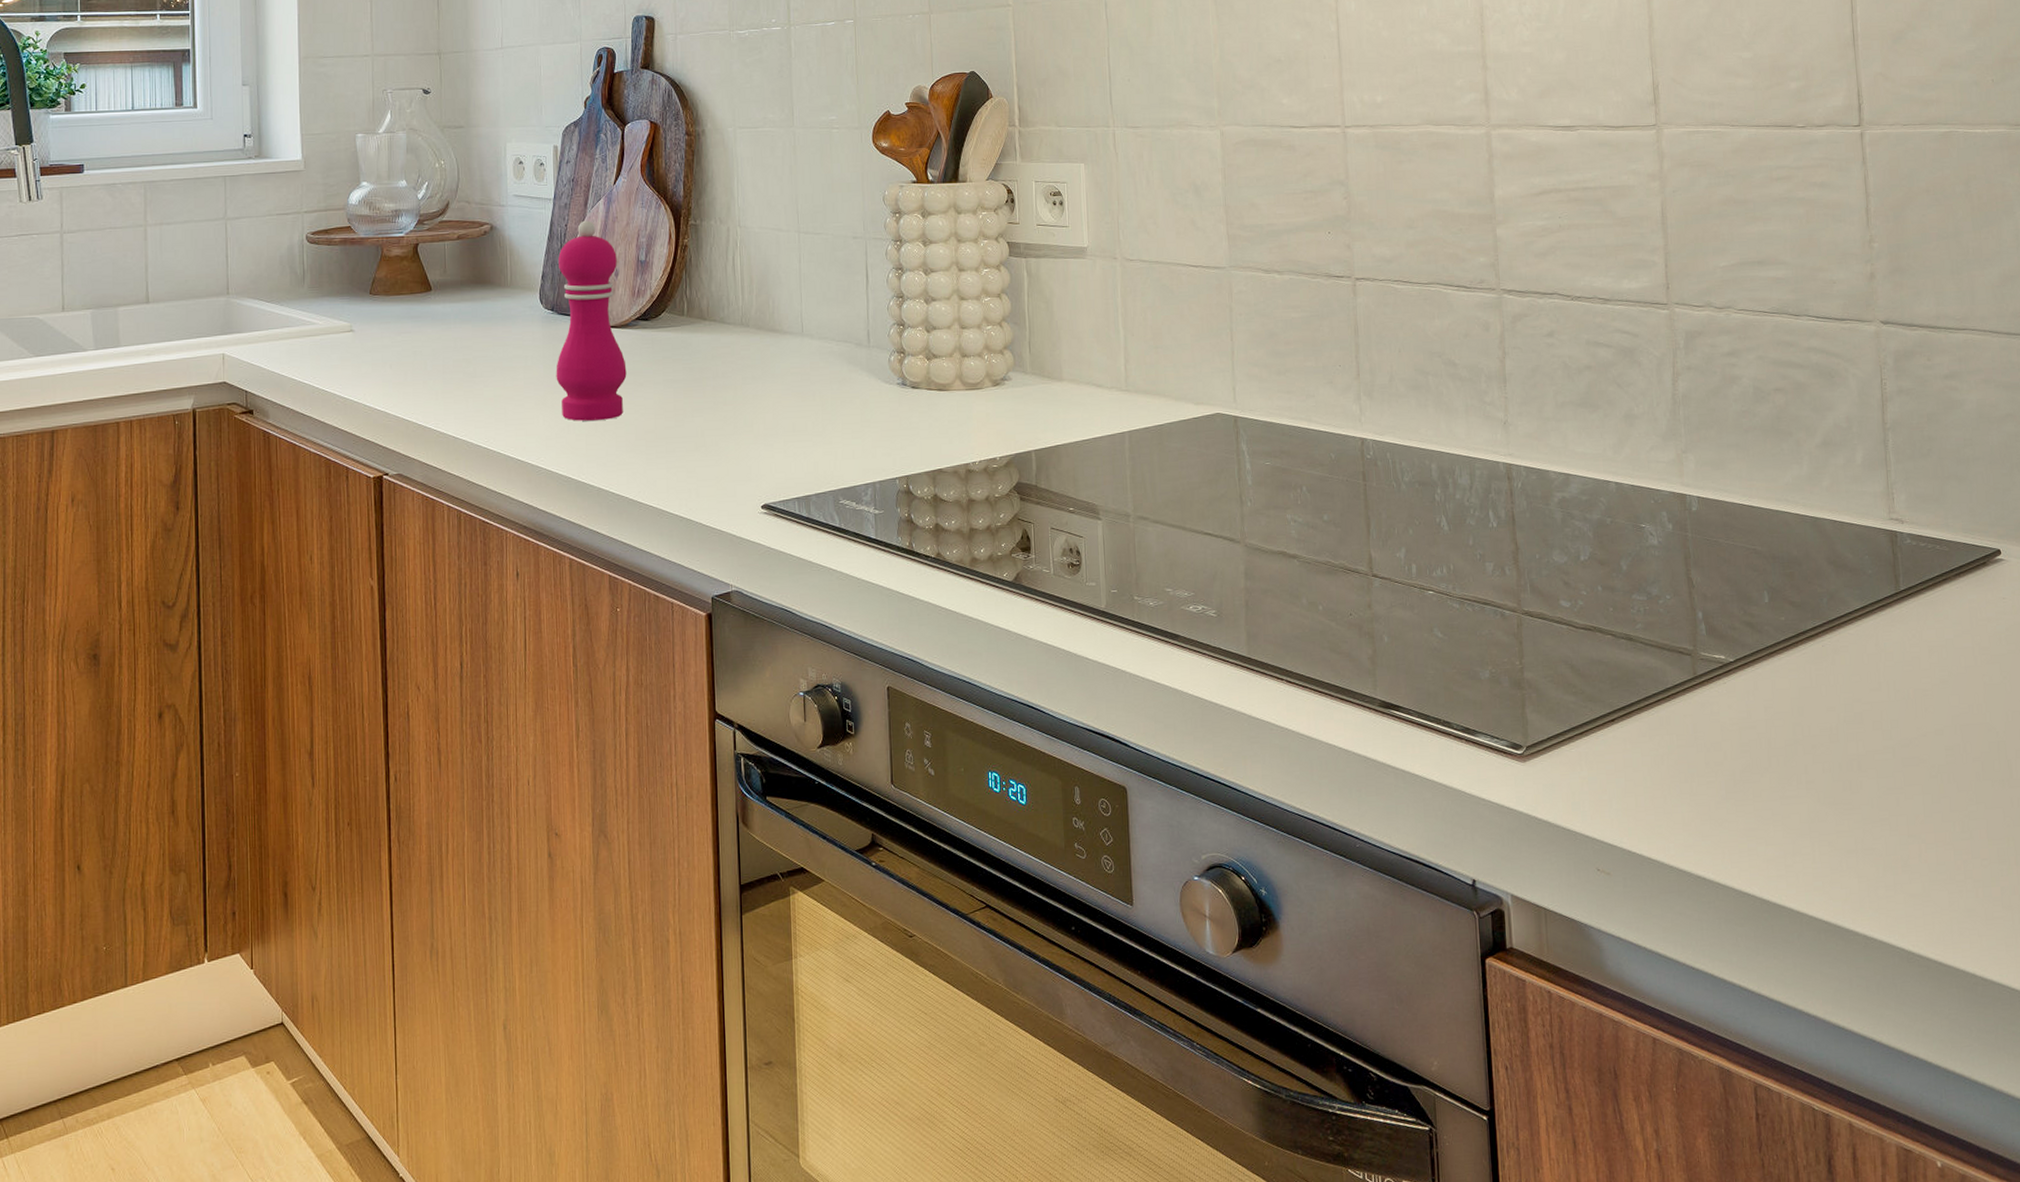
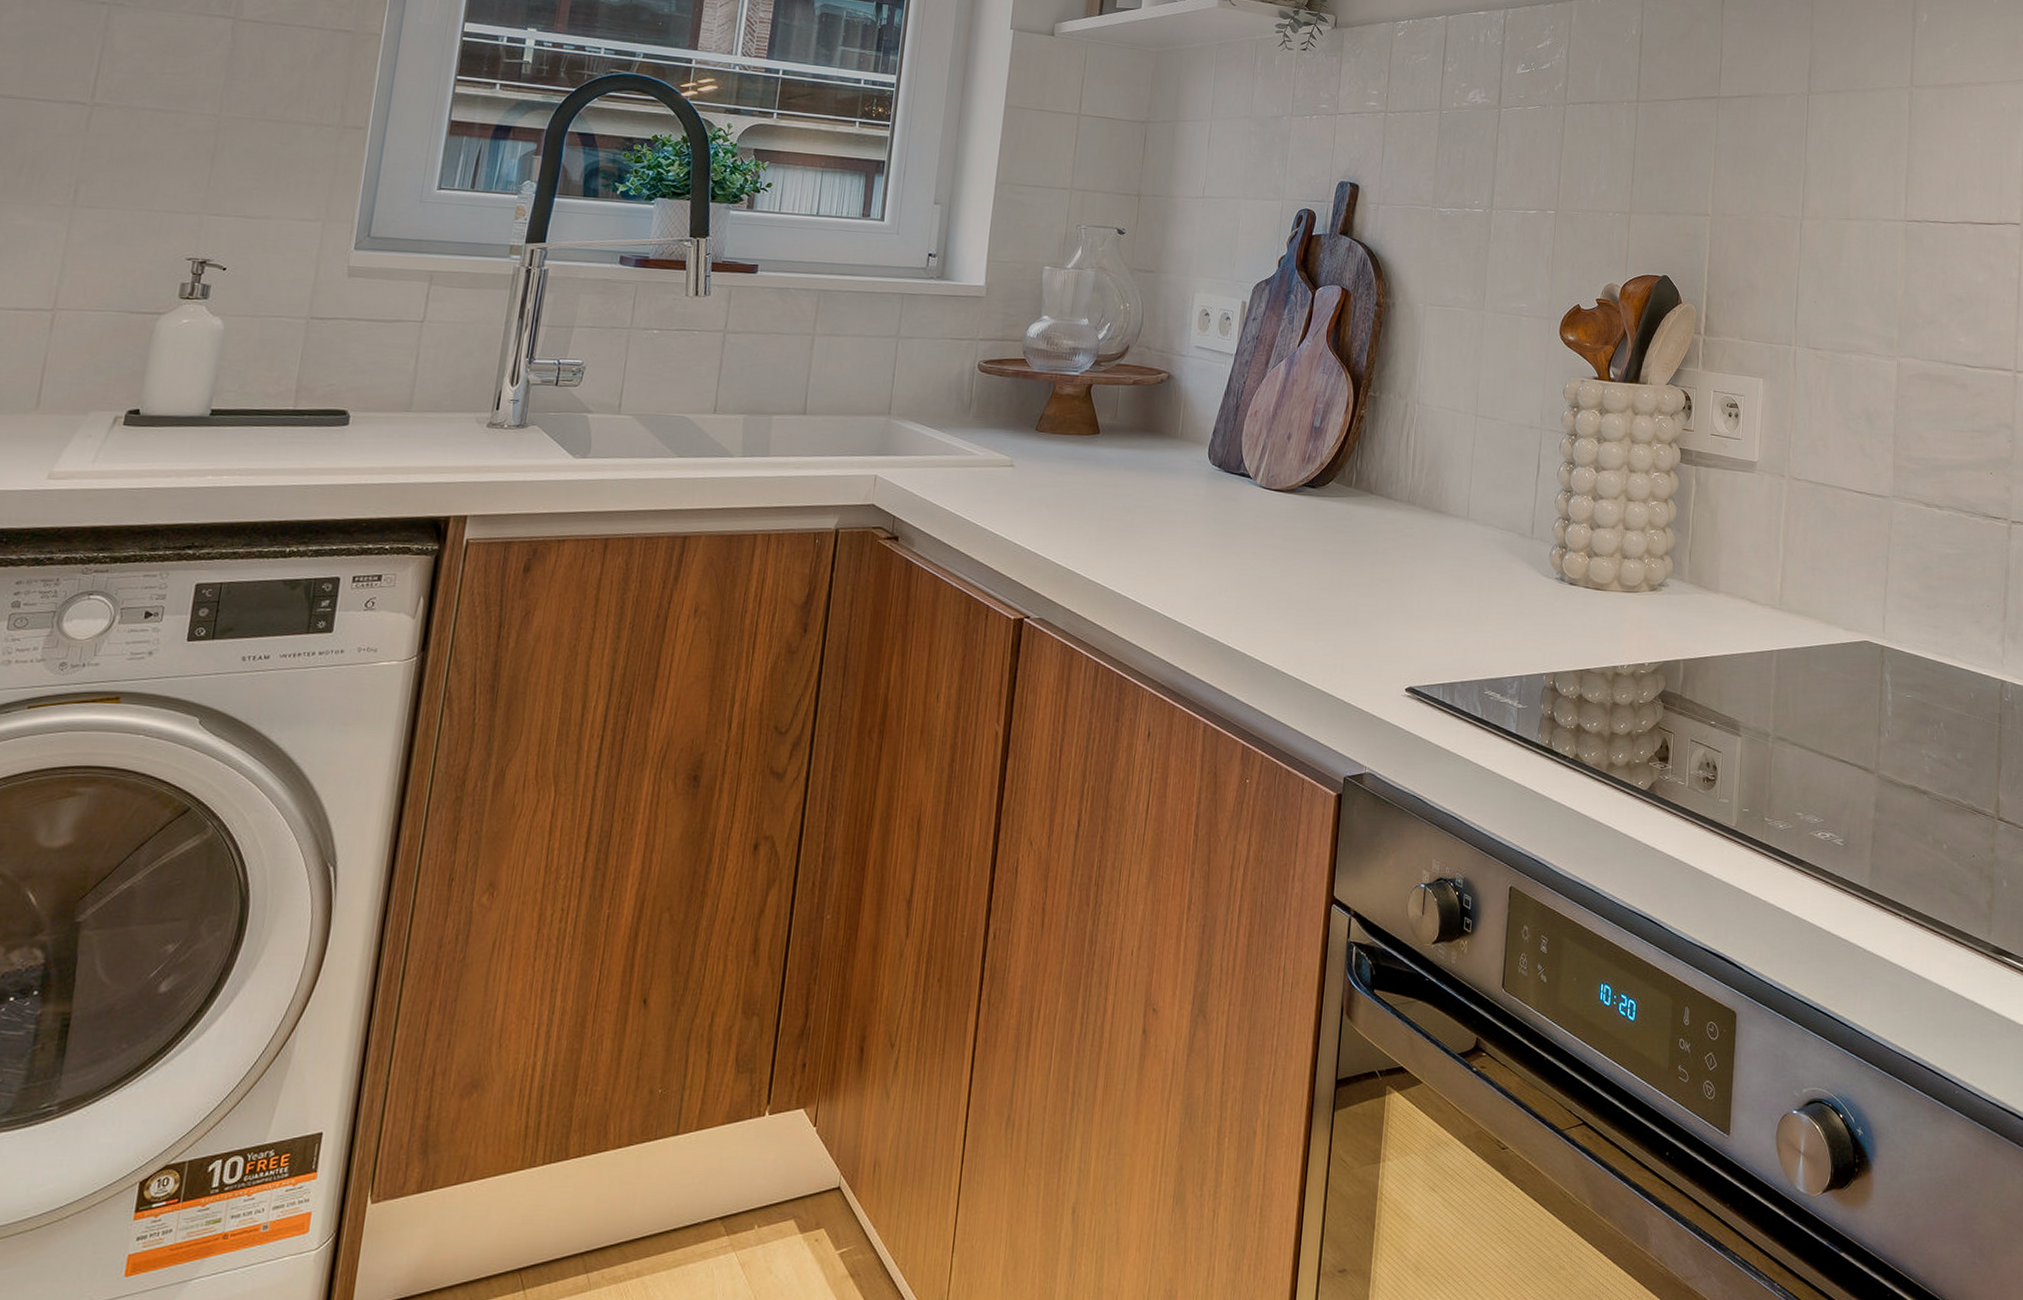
pepper mill: present [556,220,627,421] -> none [1214,379,1292,585]

